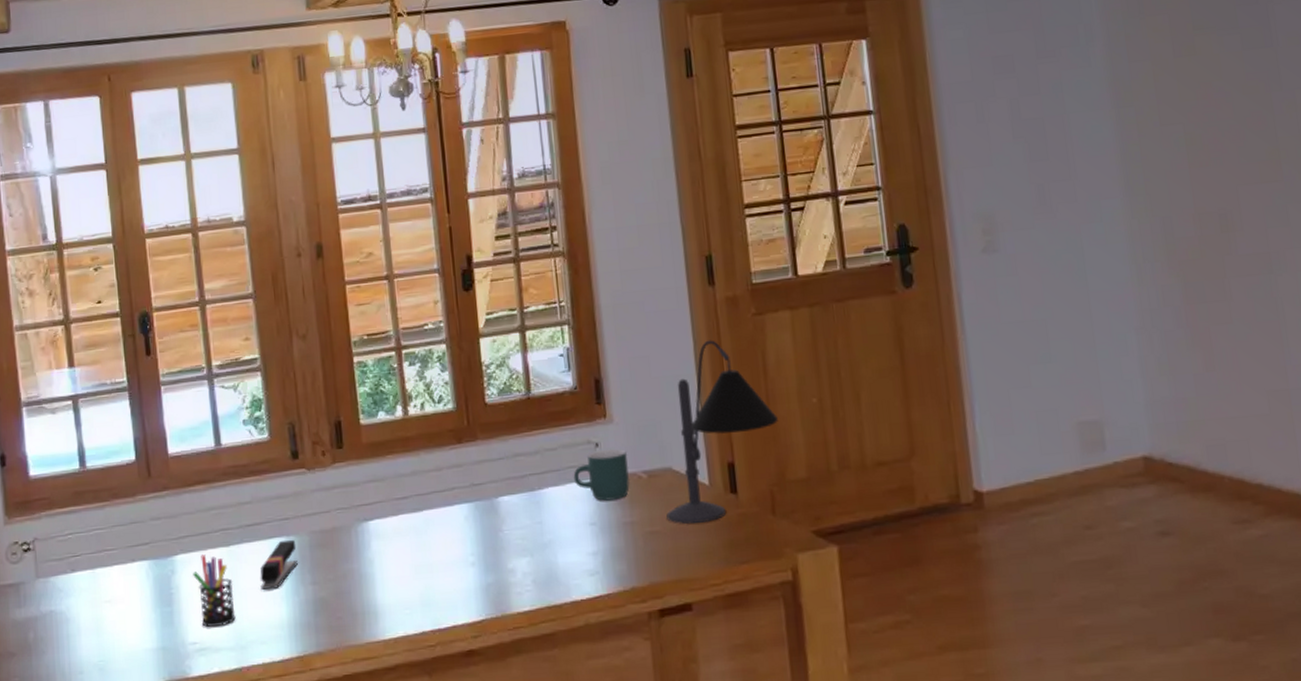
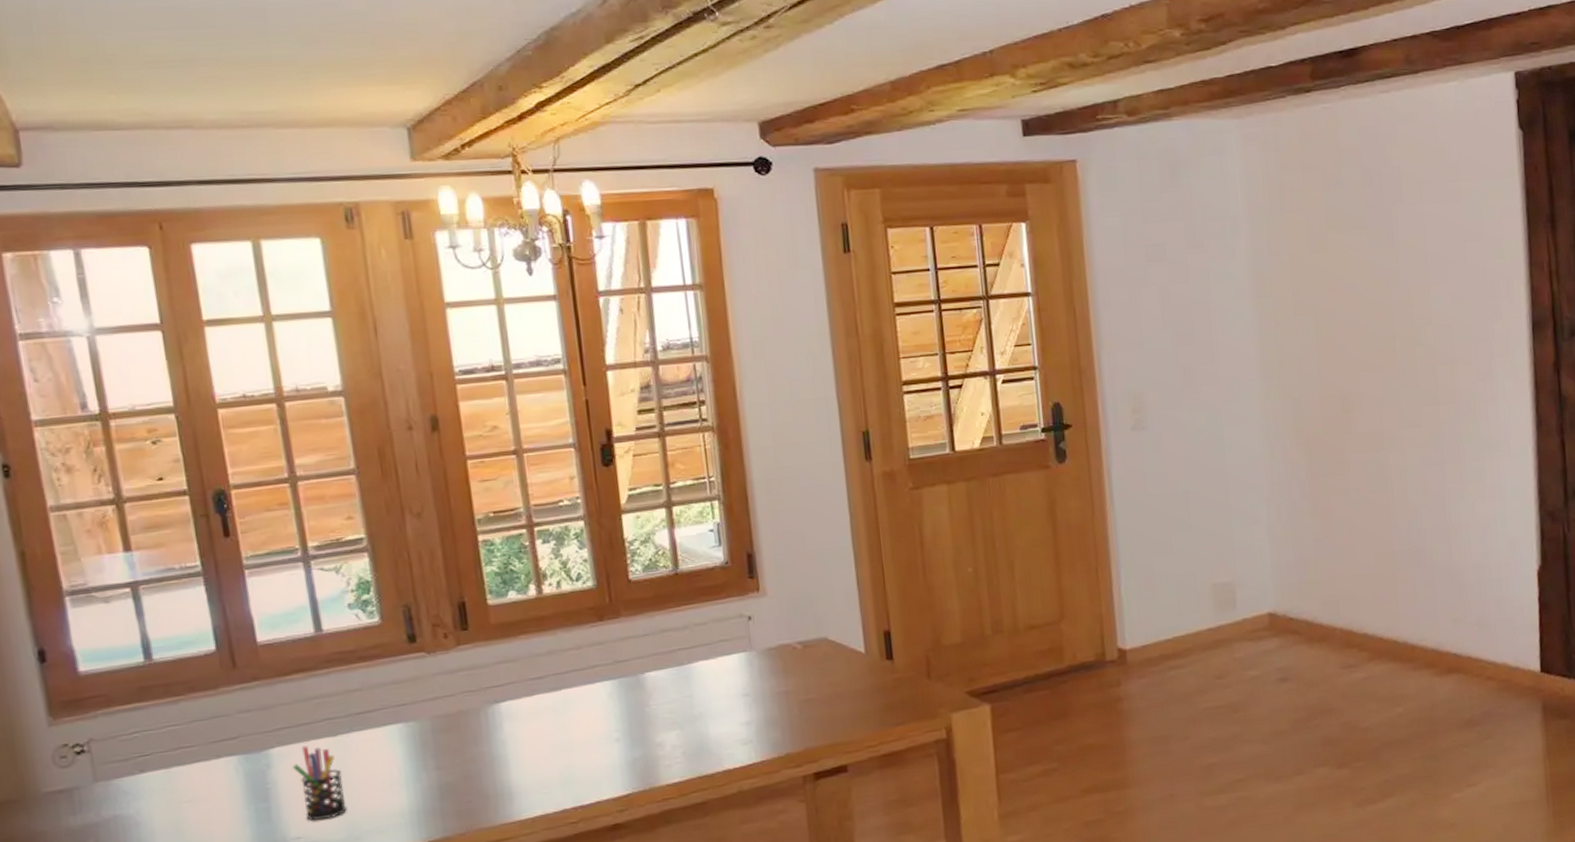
stapler: present [260,540,298,590] -> none [374,726,419,778]
mug: present [573,449,630,501] -> none [725,621,784,672]
desk lamp: present [666,340,778,524] -> none [822,513,934,691]

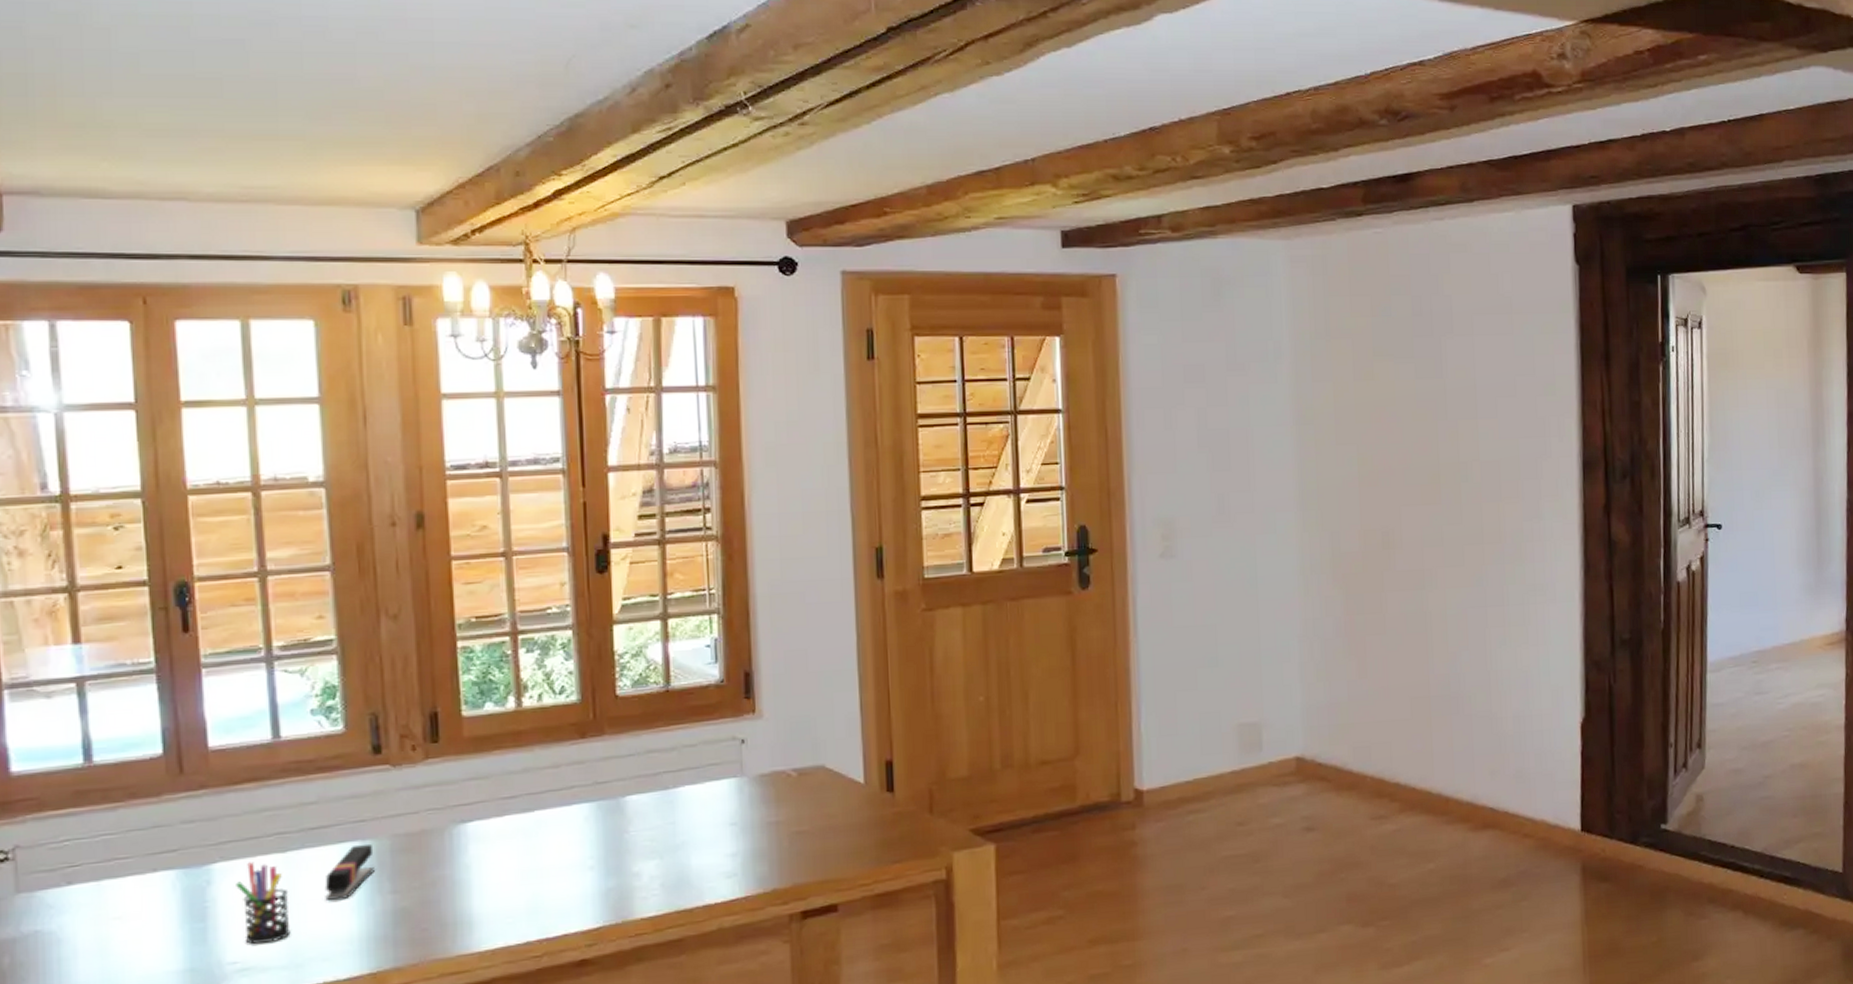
stapler: none [374,726,419,778] -> present [325,845,375,900]

